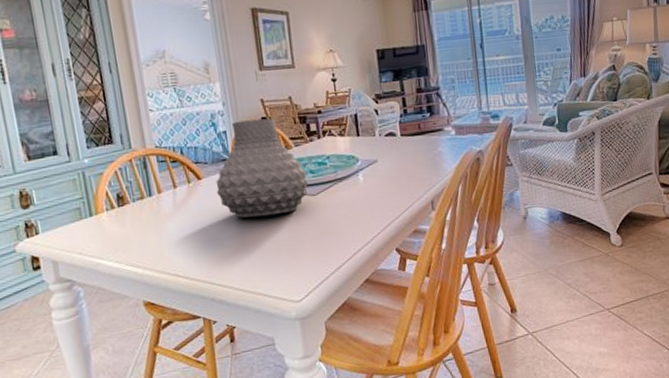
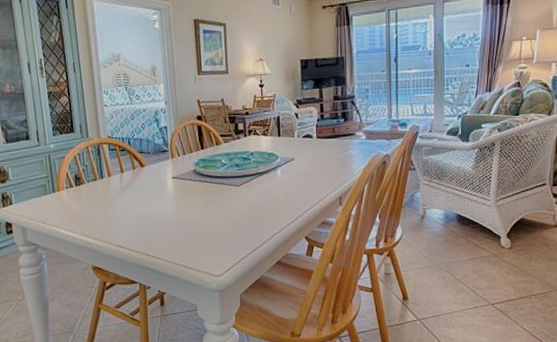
vase: present [215,118,308,218] -> none [156,117,233,202]

